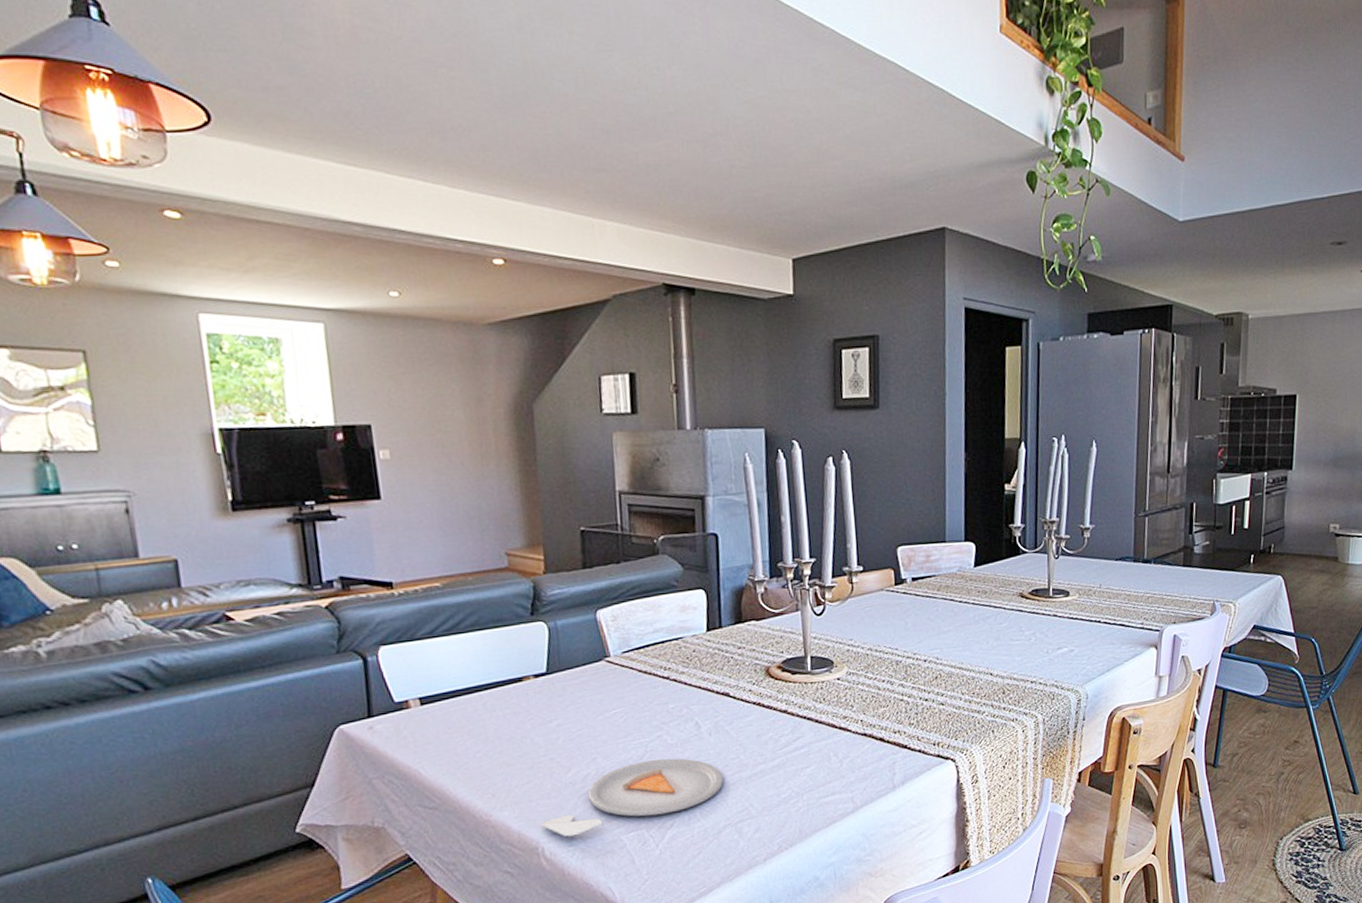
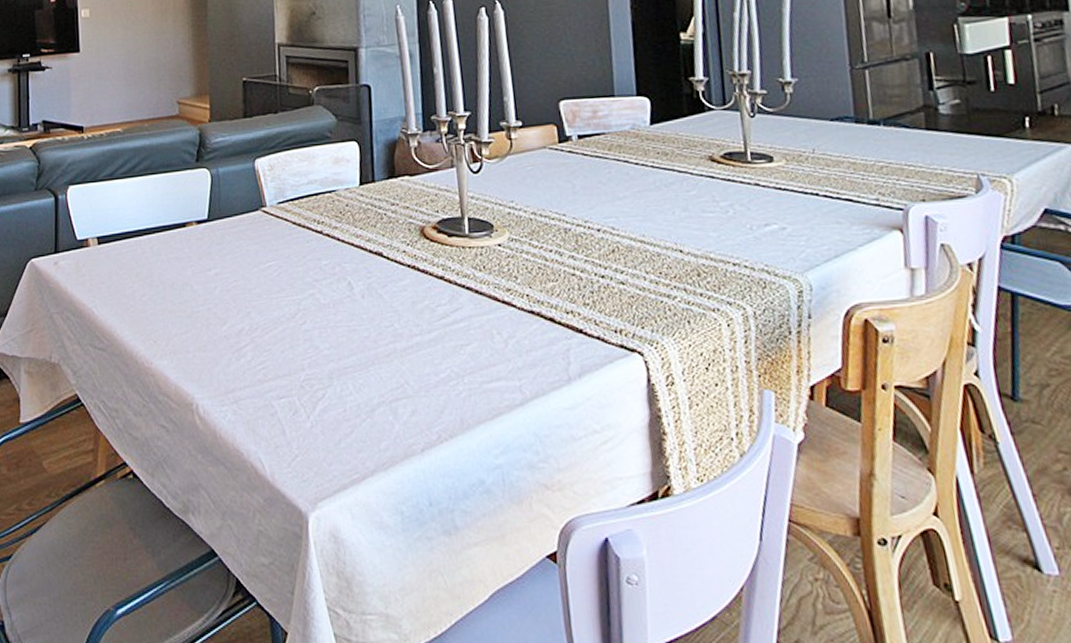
dinner plate: present [540,758,724,837] -> none [196,320,378,396]

